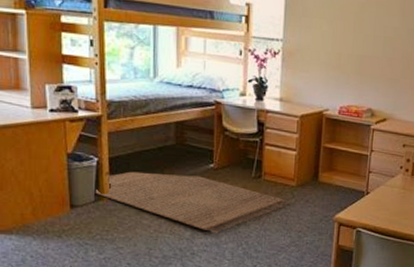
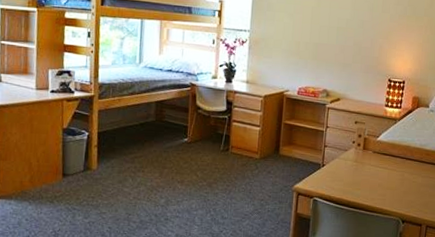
rug: present [93,171,292,233] -> none [83,144,256,201]

